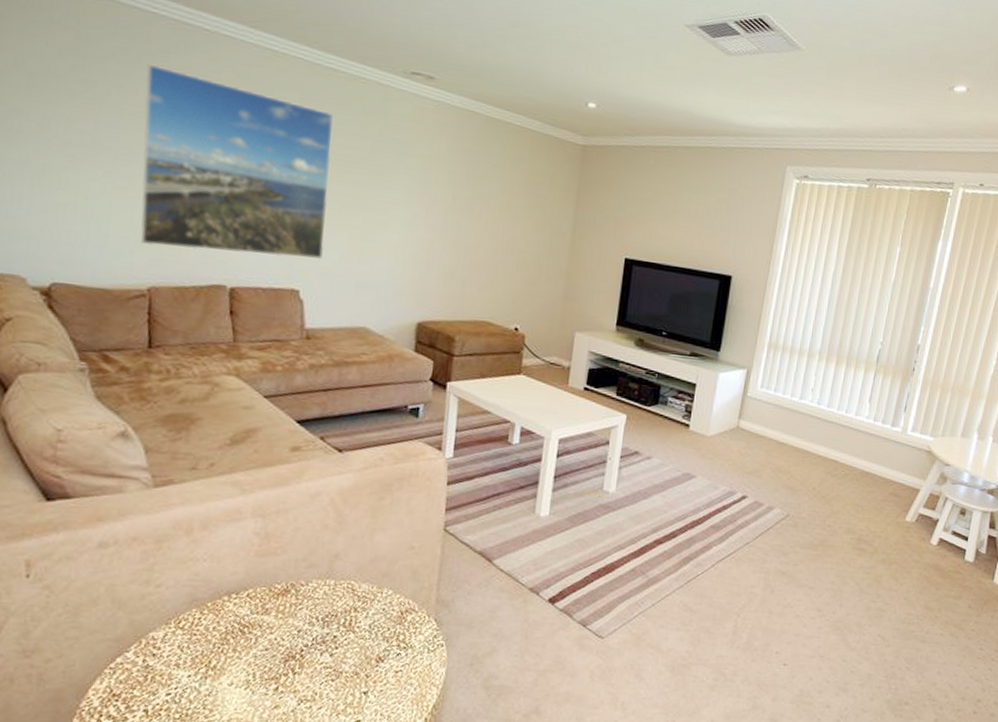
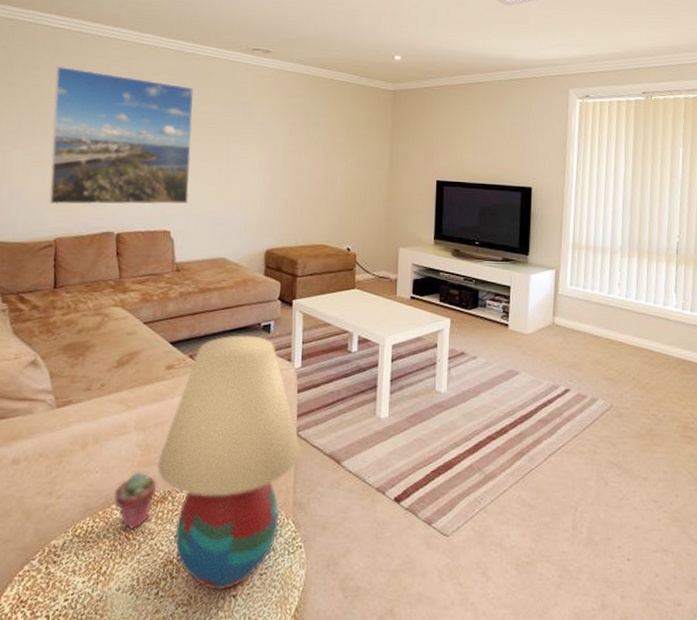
potted succulent: none [225,562,279,623] -> present [113,471,157,529]
table lamp: none [278,417,448,686] -> present [157,335,301,589]

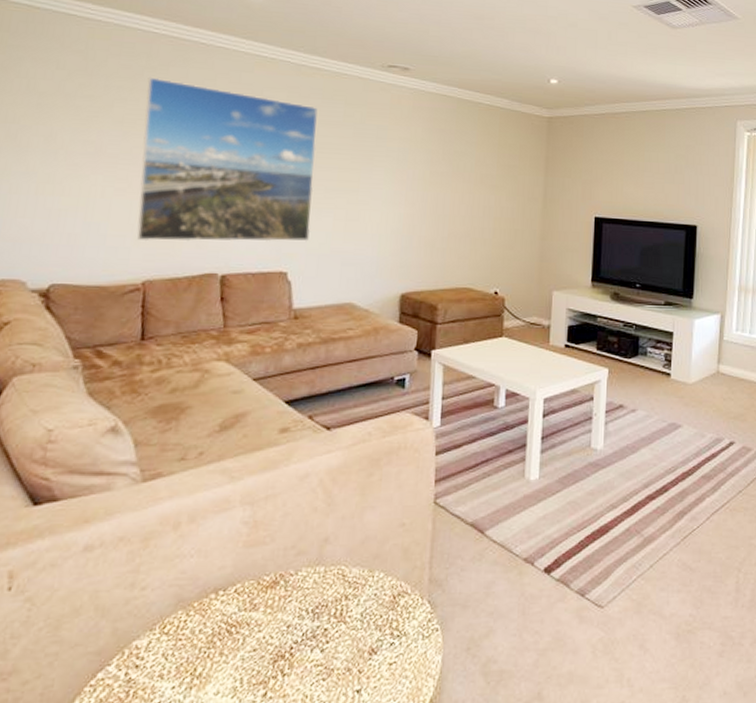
potted succulent: present [113,471,157,529] -> none [212,553,267,622]
table lamp: present [157,335,301,589] -> none [267,391,439,685]

